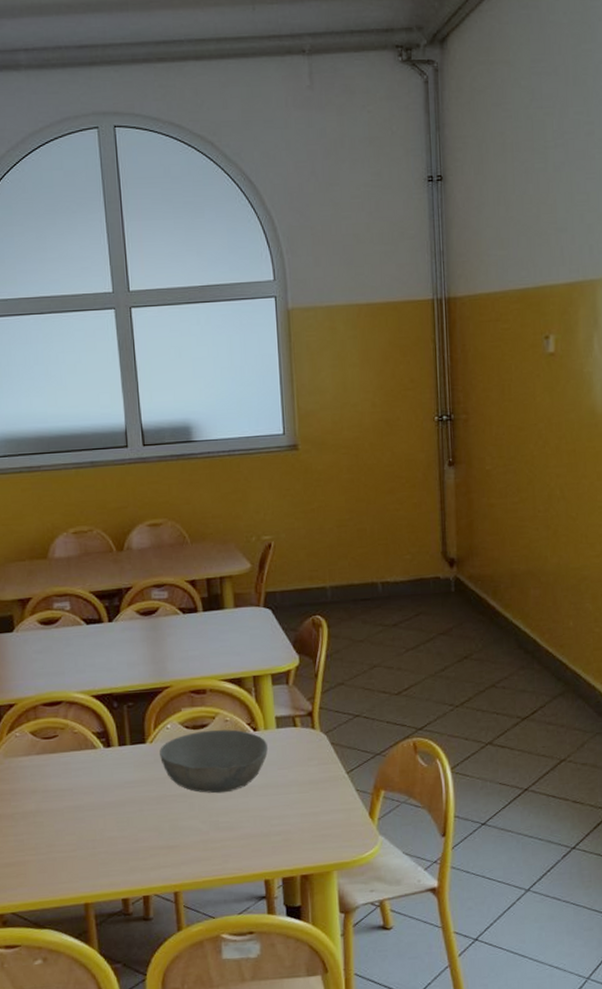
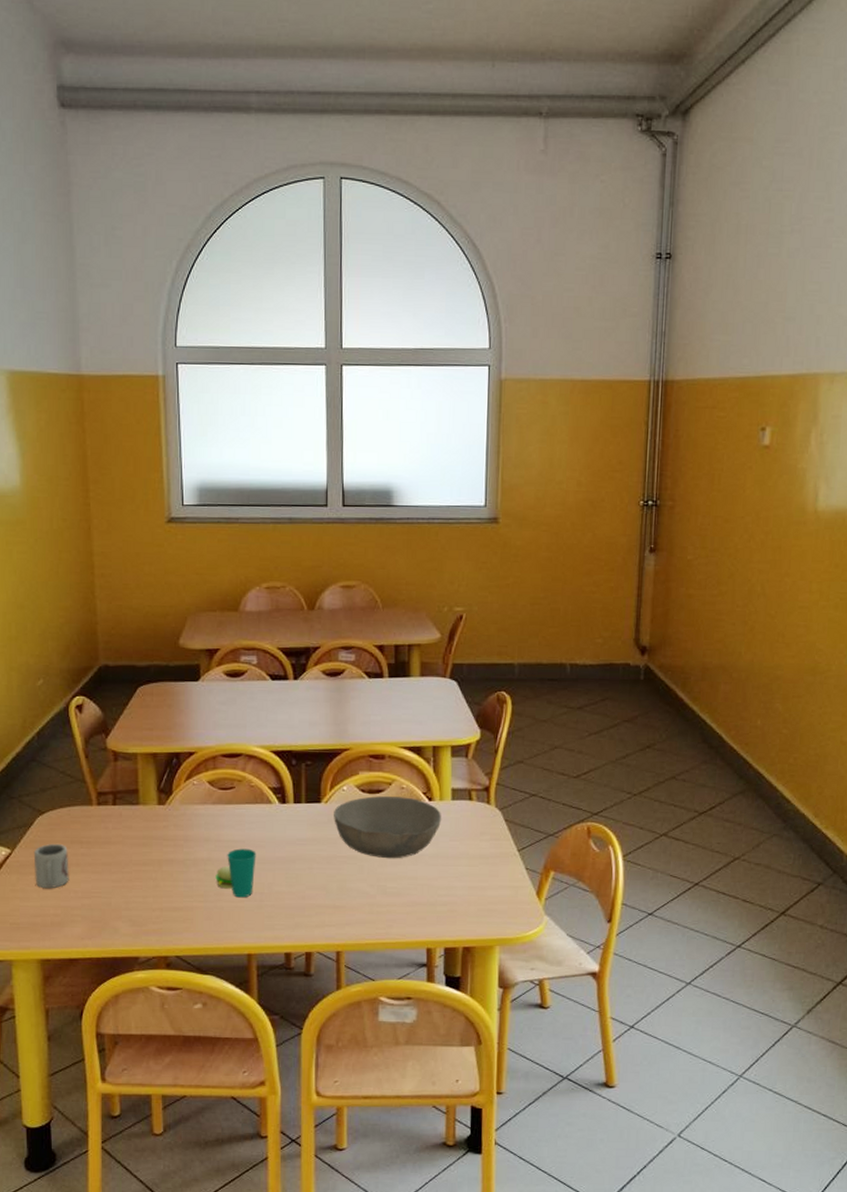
cup: none [45,796,86,847] -> present [215,848,256,898]

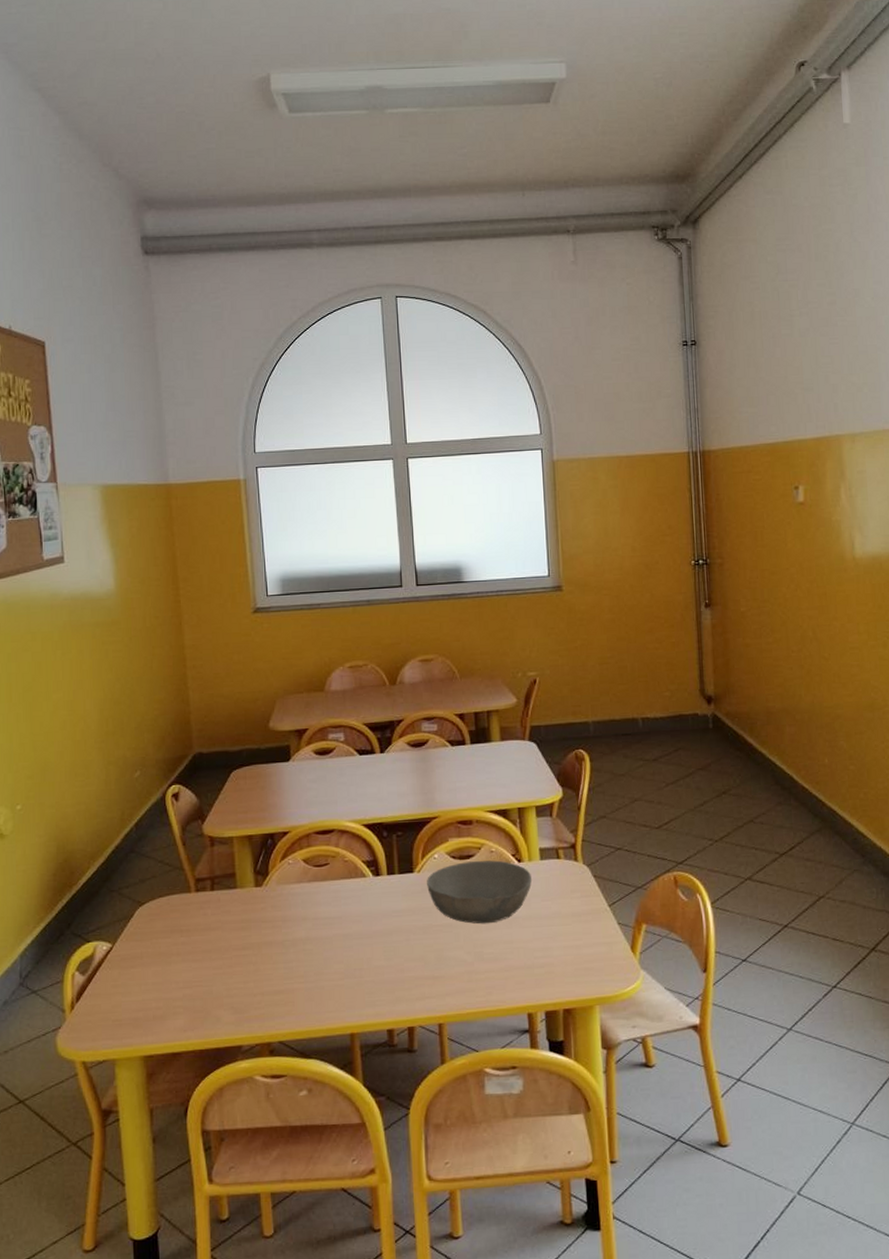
cup: present [33,843,69,889] -> none [134,934,170,982]
cup: present [215,848,256,898] -> none [314,924,354,976]

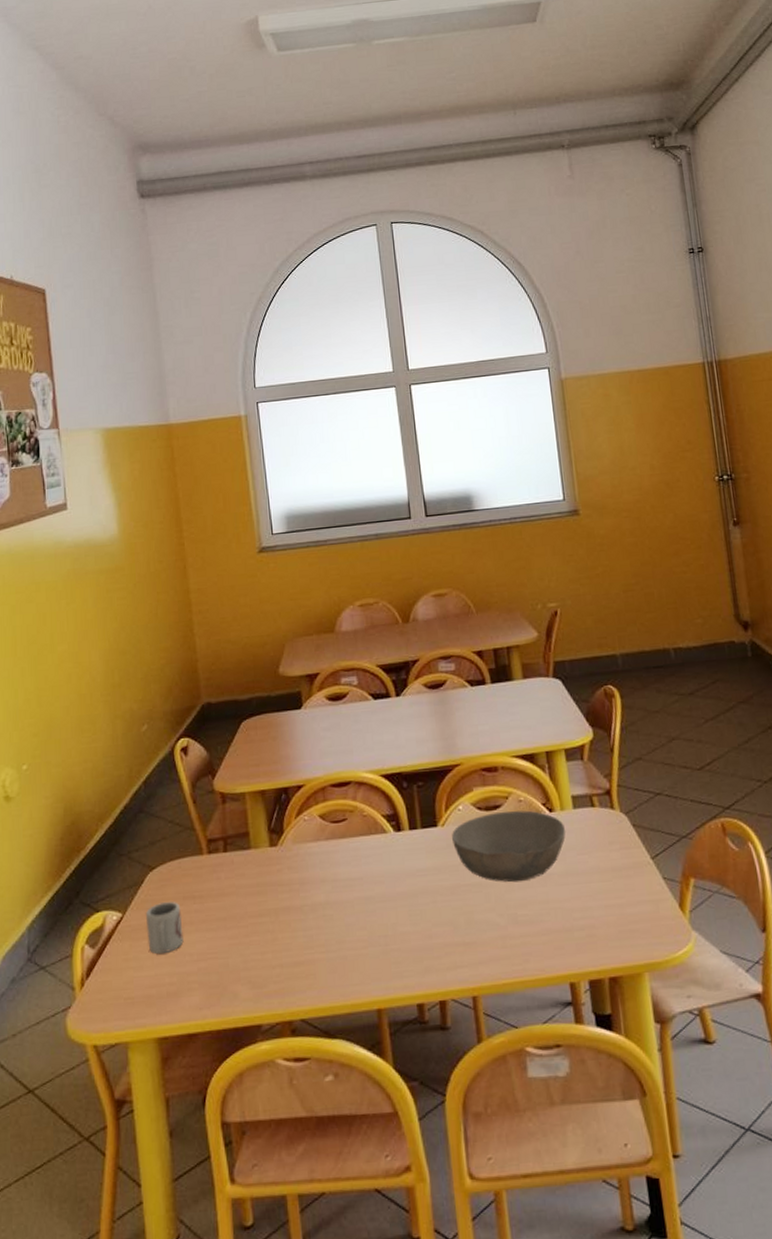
cup: none [134,934,170,982] -> present [145,901,184,955]

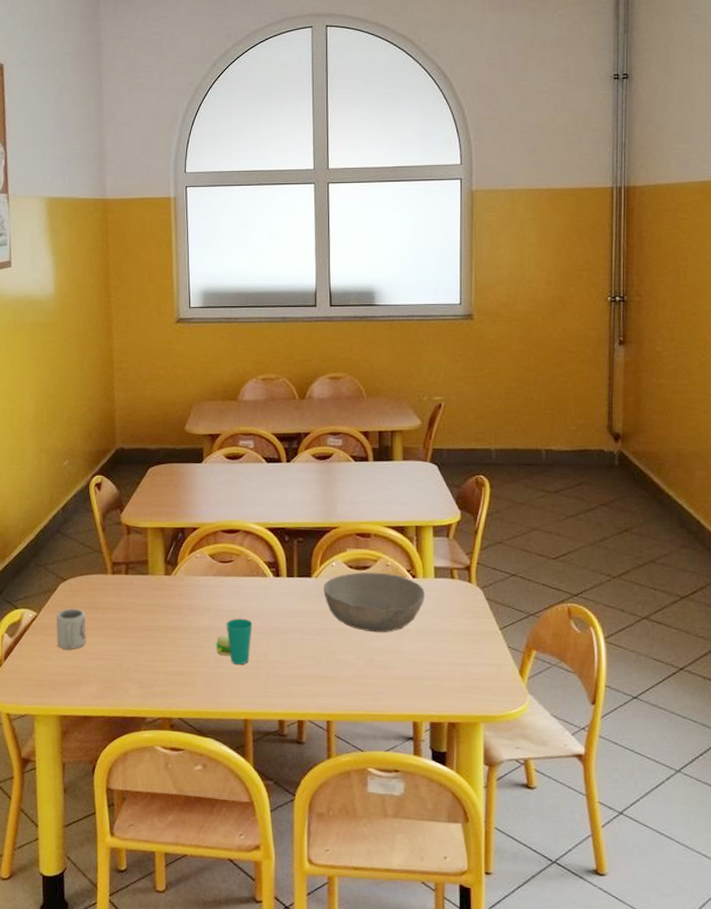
cup: none [335,886,377,944] -> present [215,618,253,665]

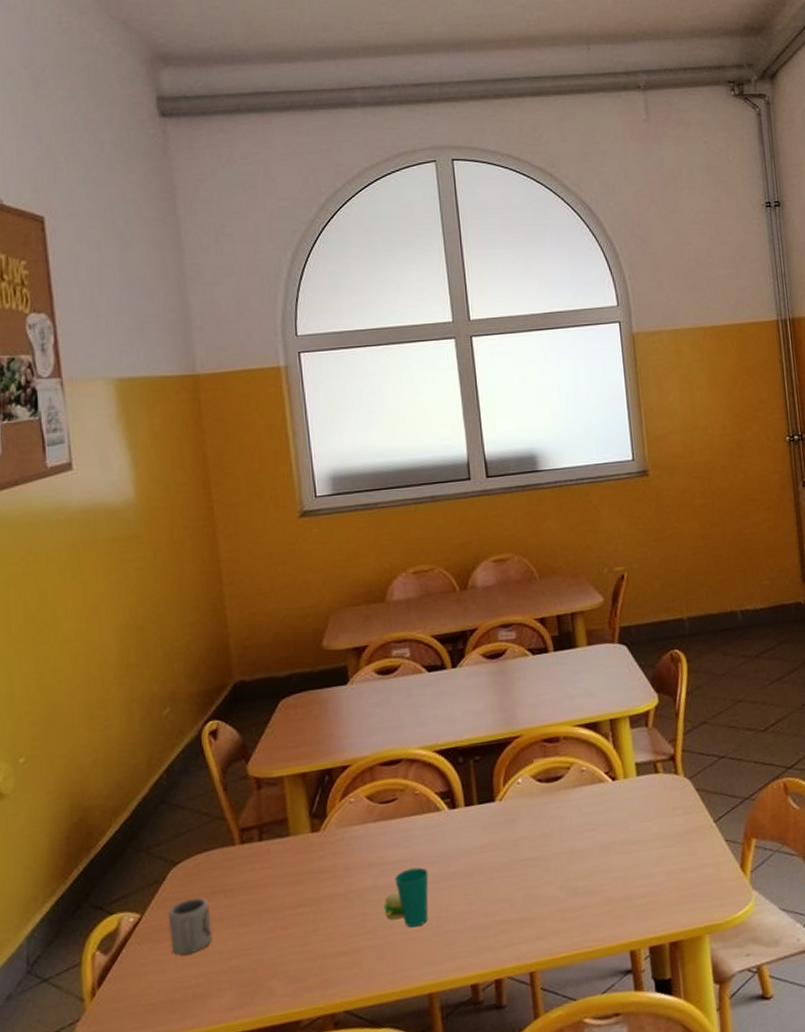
bowl: present [324,572,426,633] -> none [510,780,629,855]

